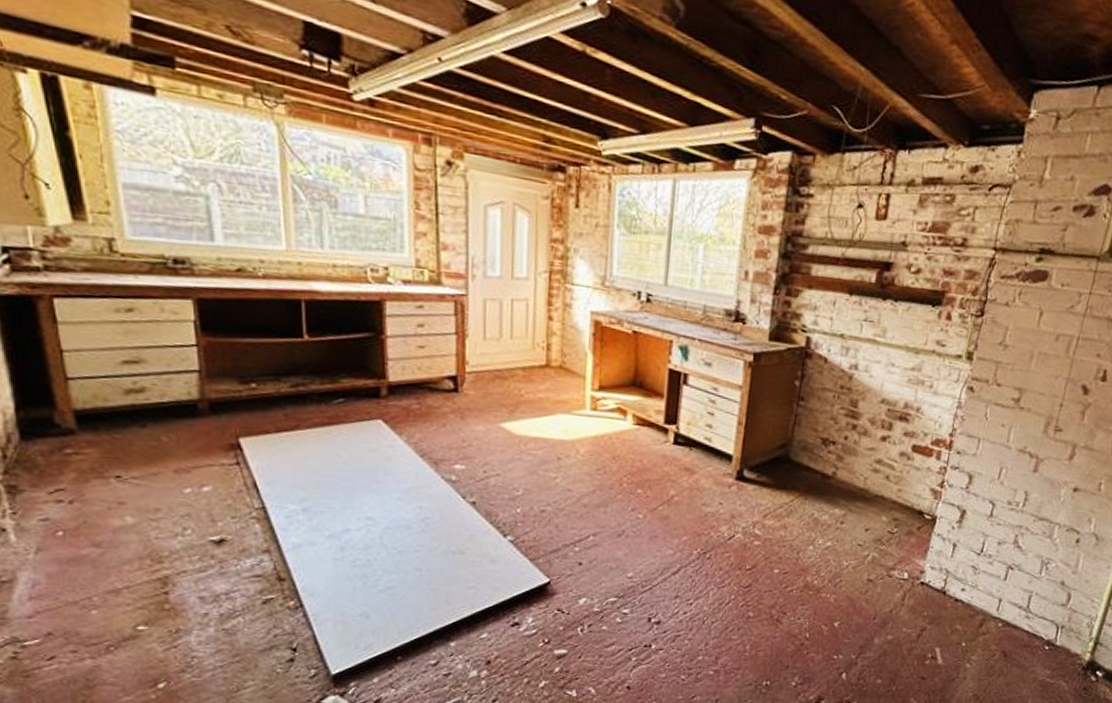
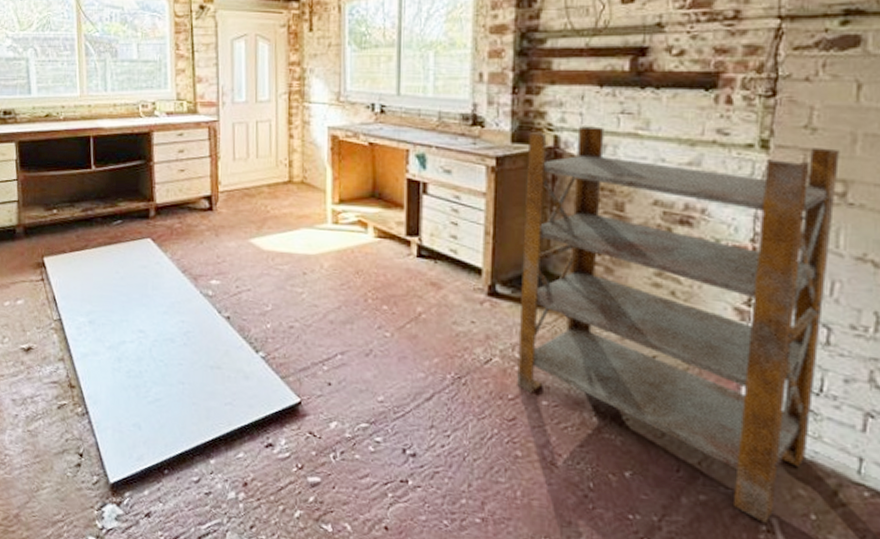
shelving unit: none [754,329,1021,652] -> present [517,126,840,523]

